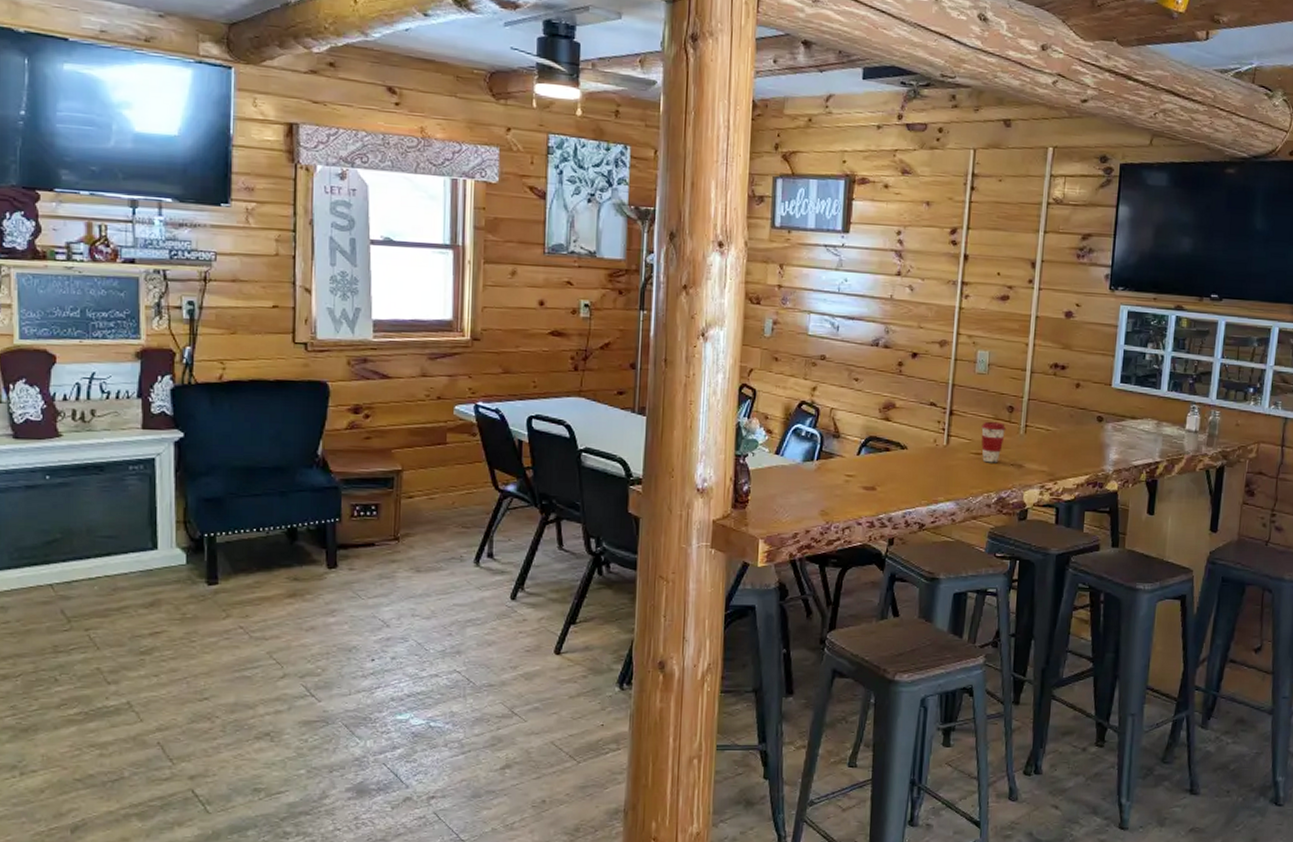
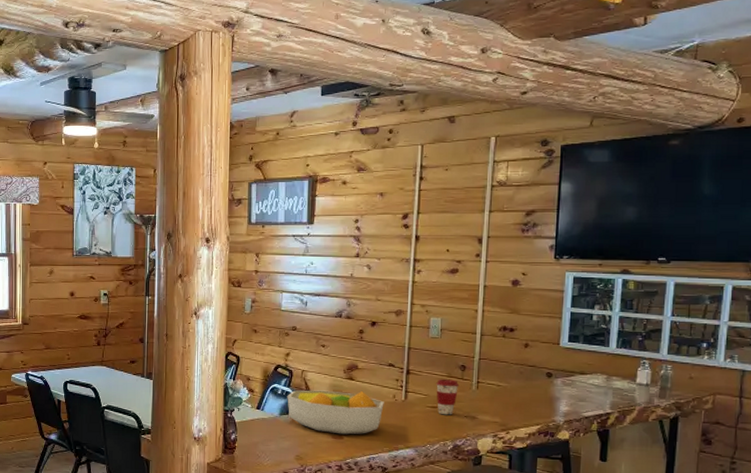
fruit bowl: none [812,432,924,486] -> present [287,390,384,435]

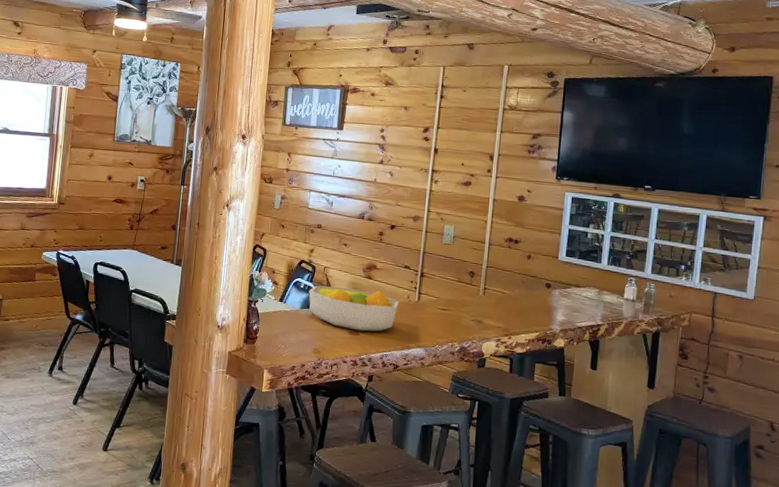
coffee cup: present [436,379,460,415] -> none [446,283,468,318]

